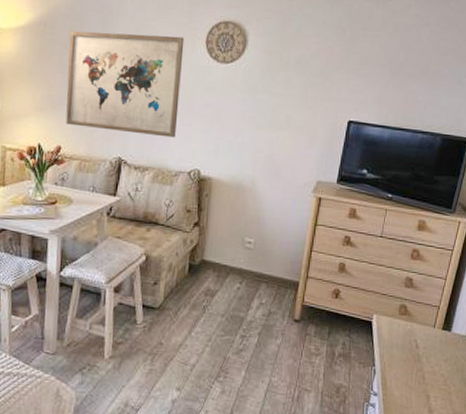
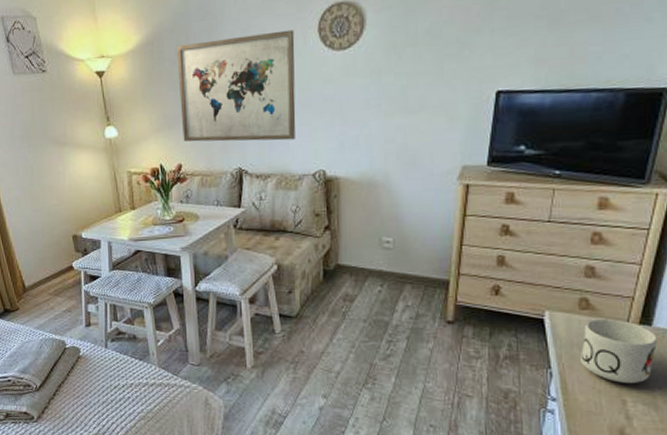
mug: none [398,324,454,380] -> present [580,319,657,383]

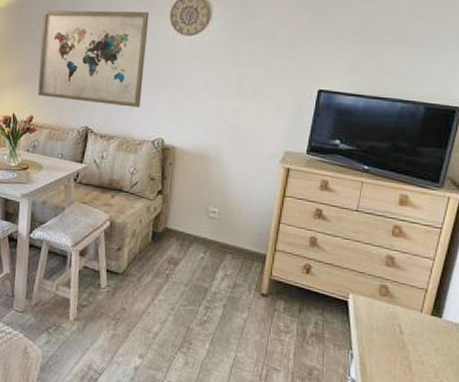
mug: present [580,319,657,383] -> none [379,306,446,372]

